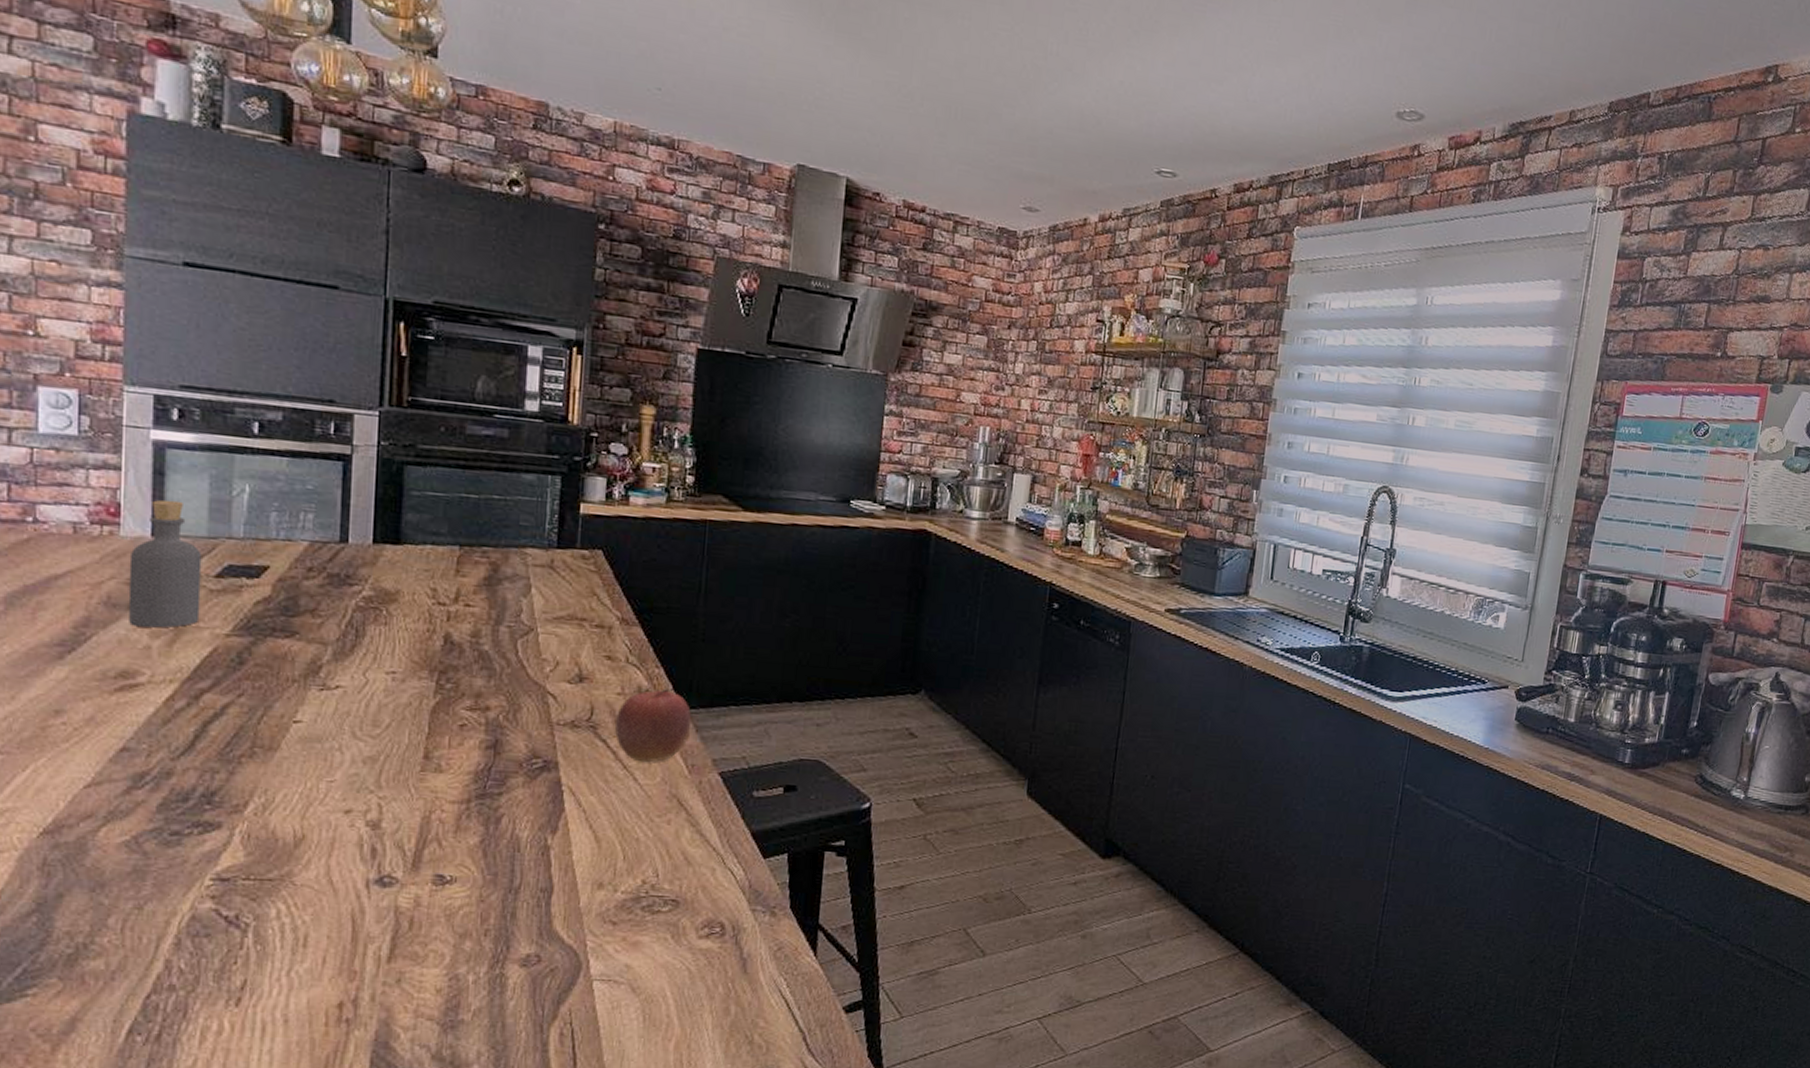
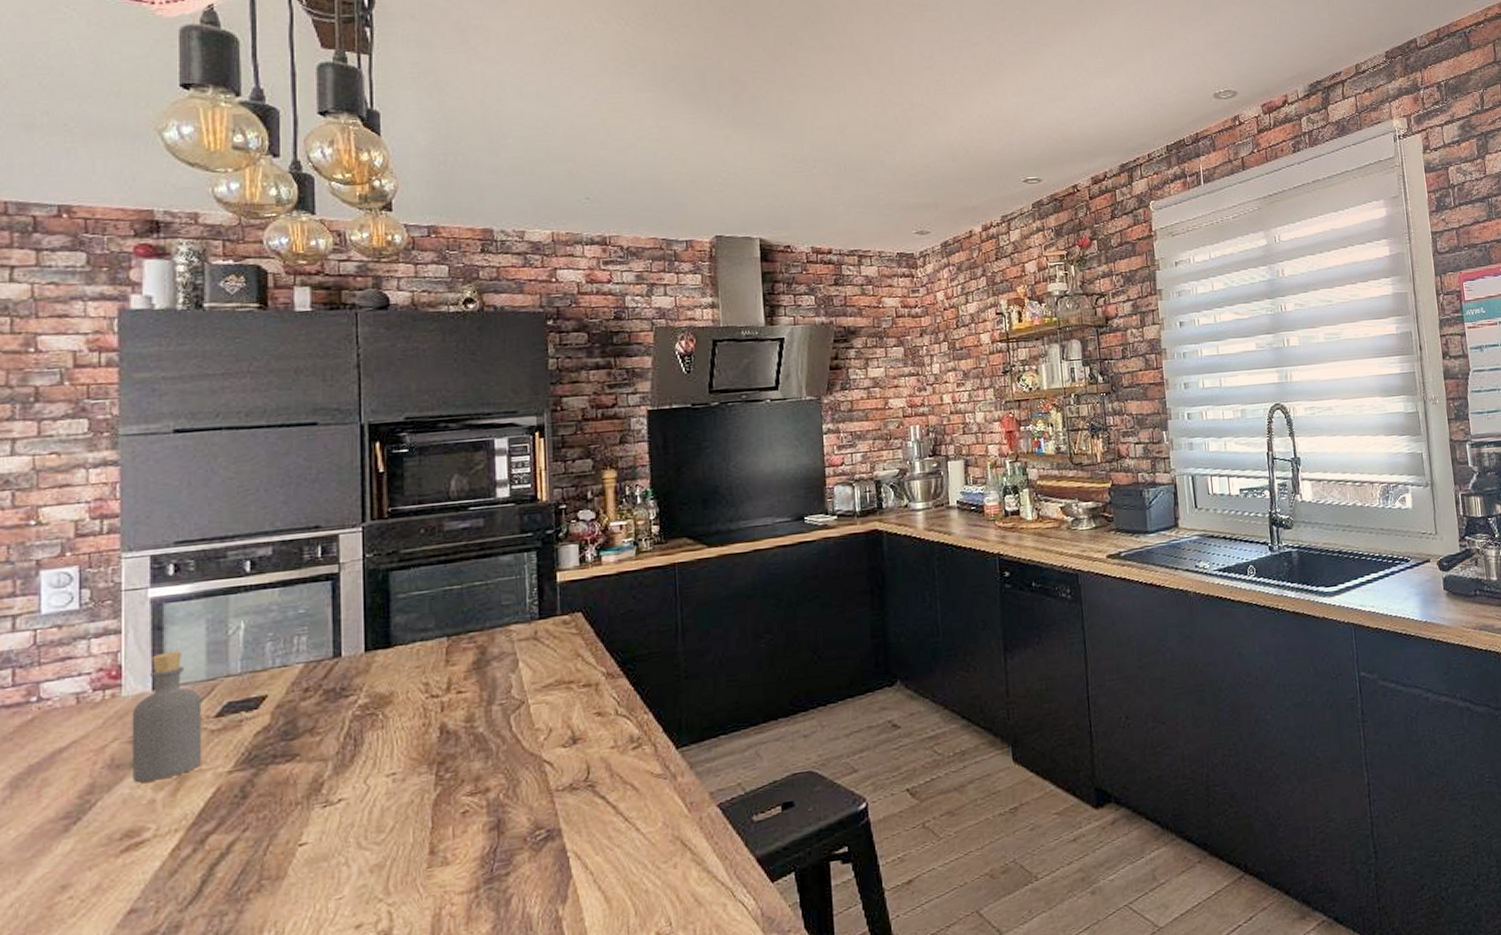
apple: present [615,687,692,763] -> none [612,730,685,811]

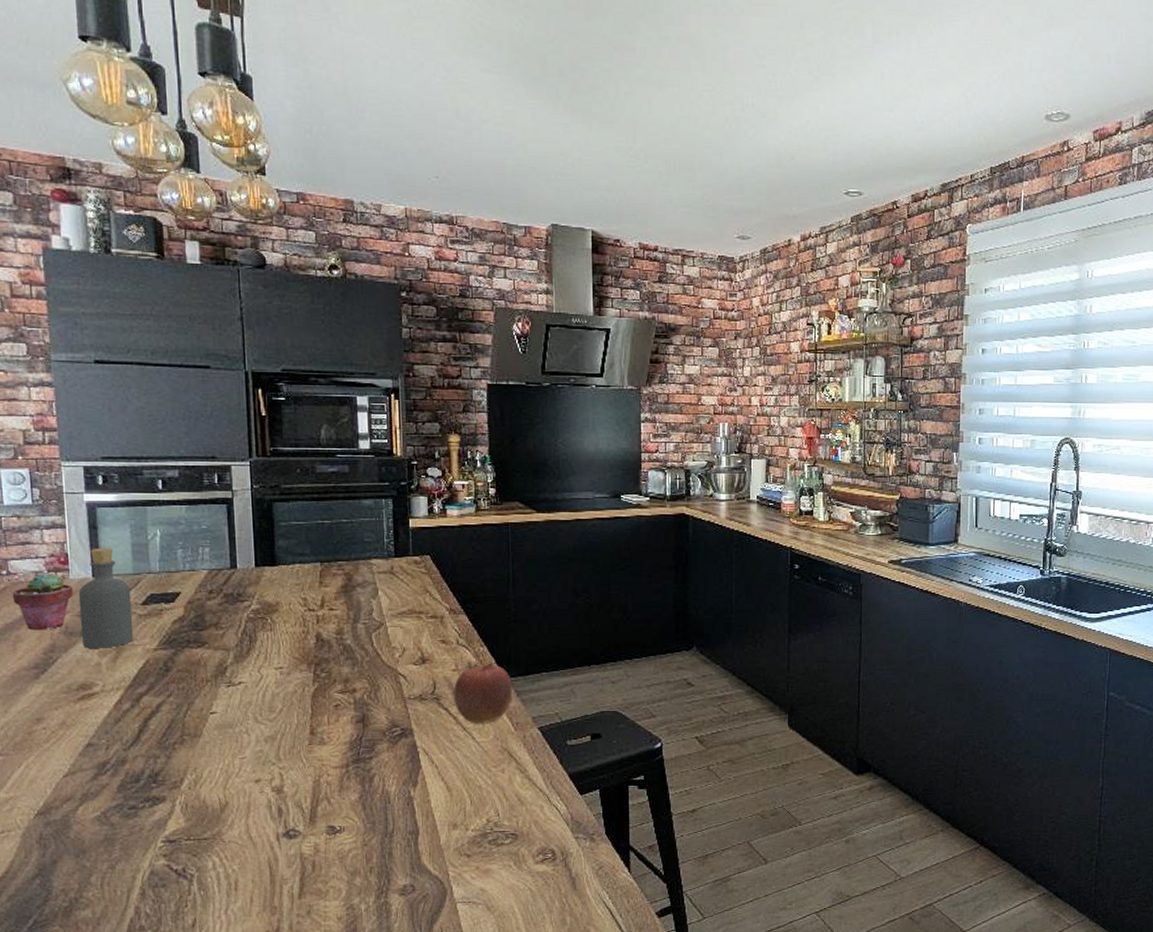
potted succulent: none [42,692,126,769] -> present [12,572,74,630]
apple: none [612,730,685,811] -> present [454,661,513,724]

